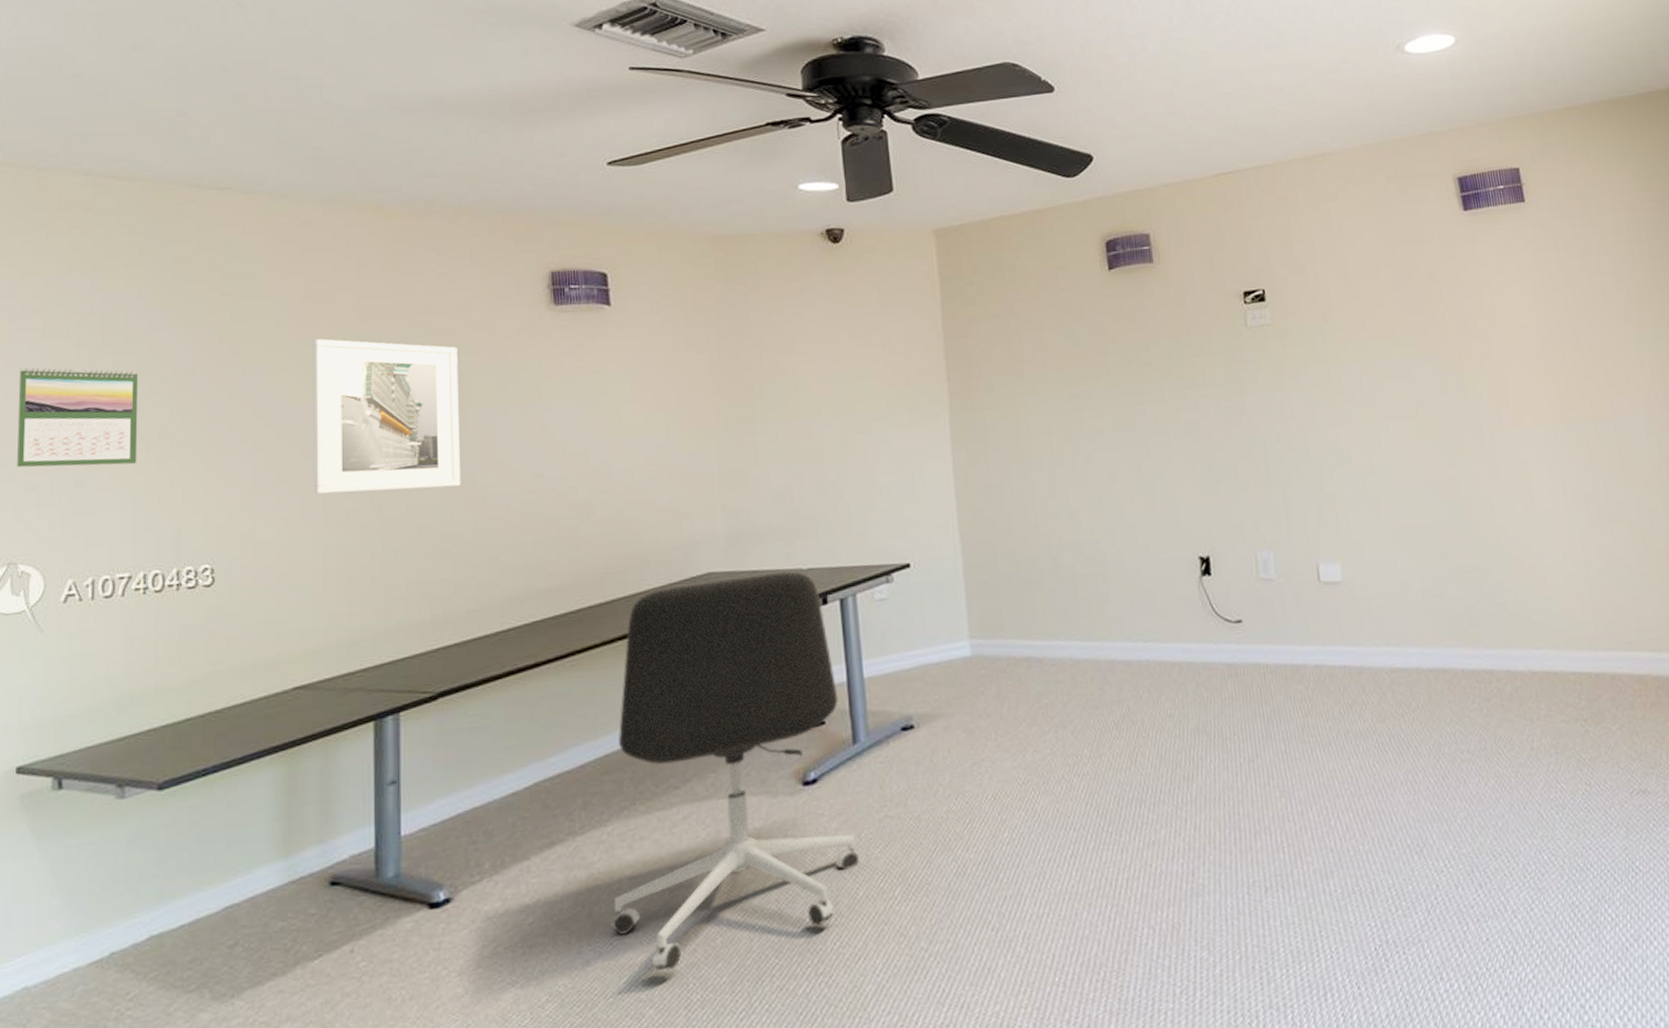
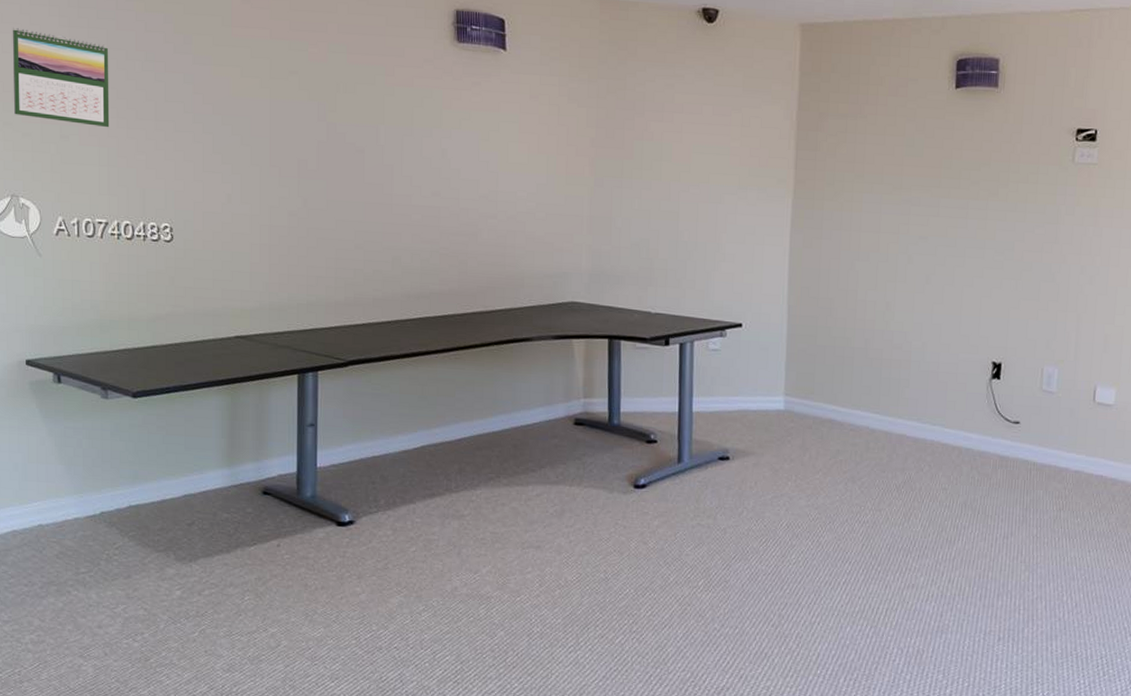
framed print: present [313,339,462,495] -> none [252,41,373,192]
office chair: present [611,570,860,971] -> none [475,307,674,606]

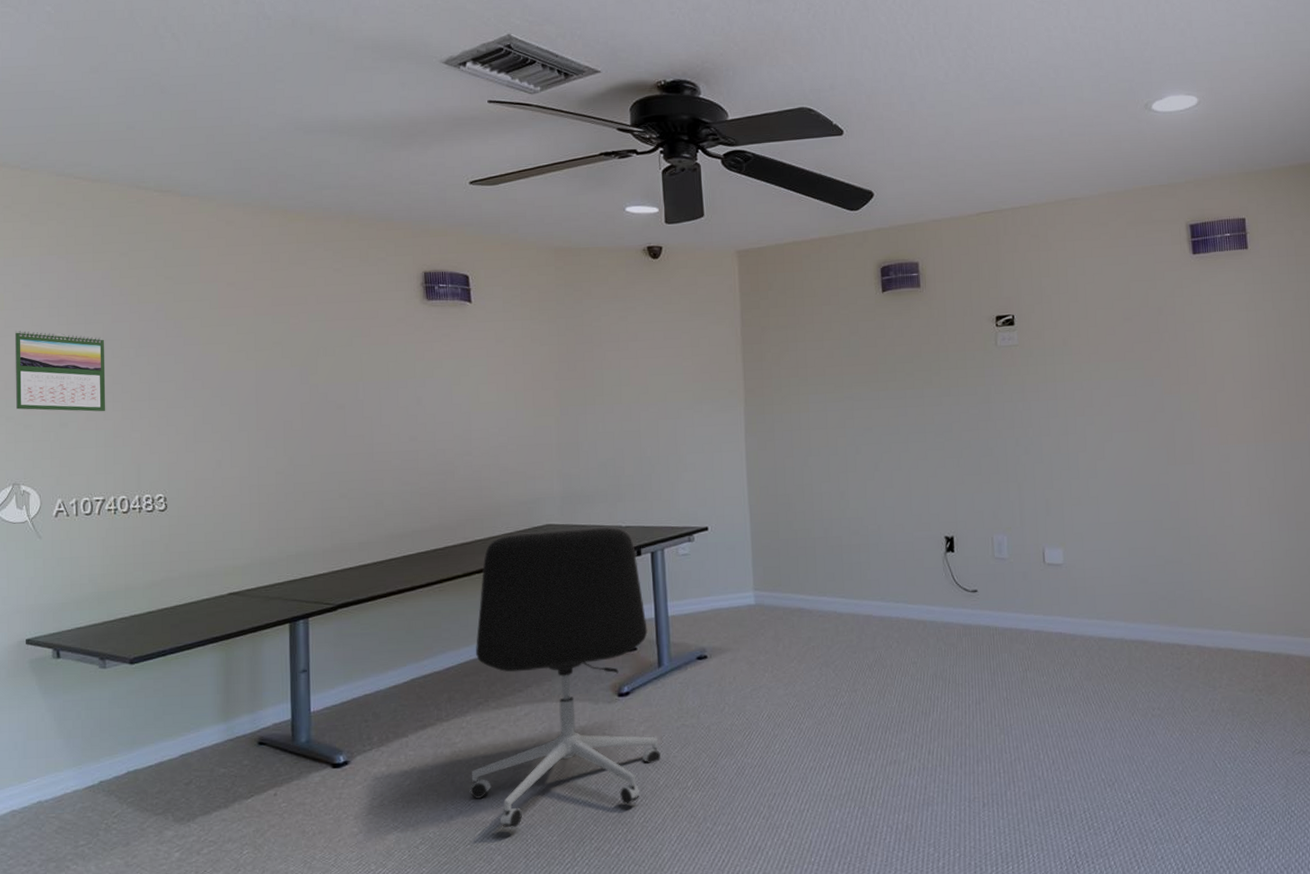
office chair: none [475,307,674,606] -> present [469,526,662,828]

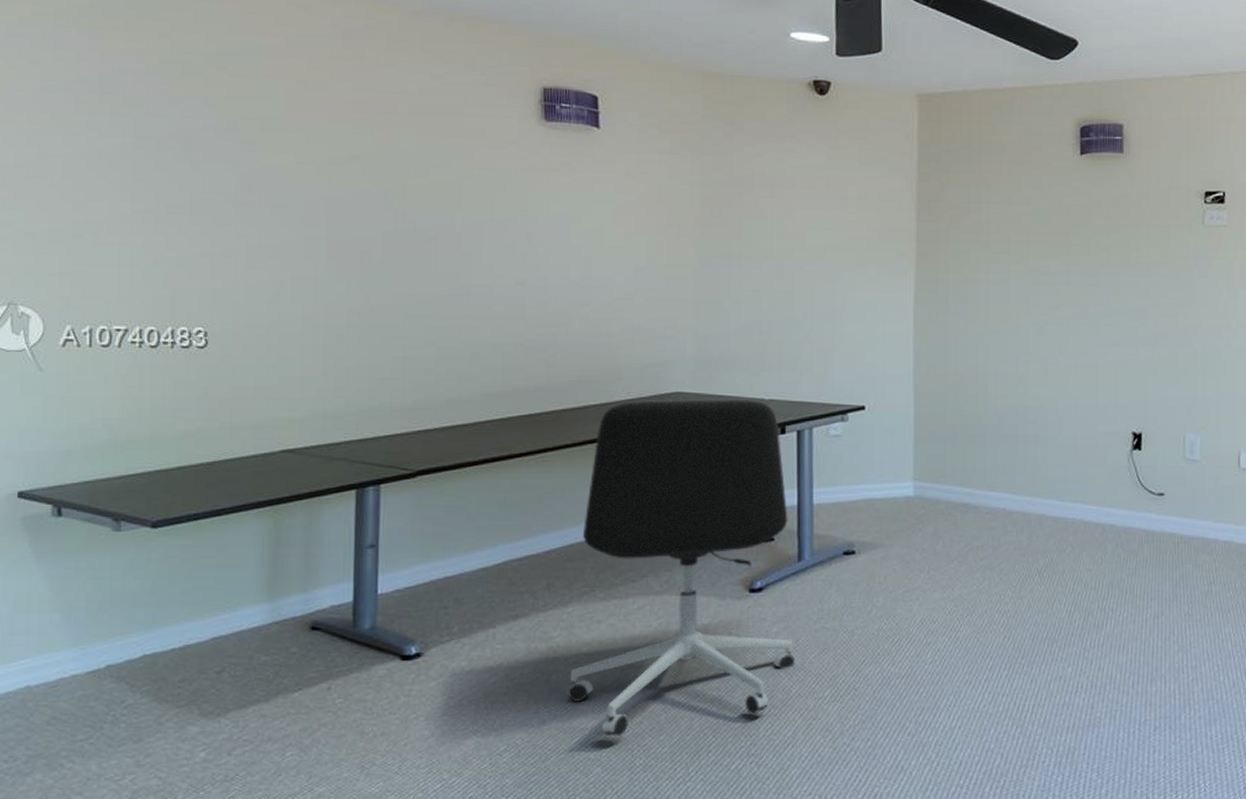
calendar: present [14,330,106,412] -> none [16,116,136,224]

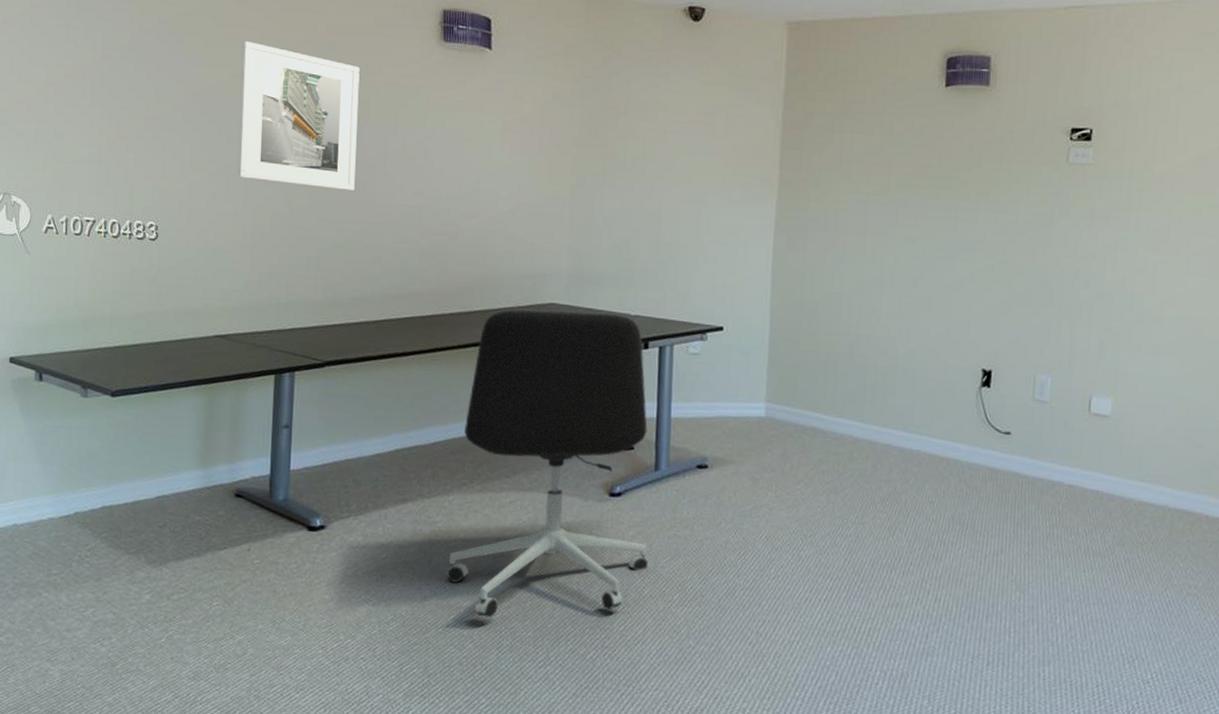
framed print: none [305,125,449,284] -> present [238,41,360,192]

